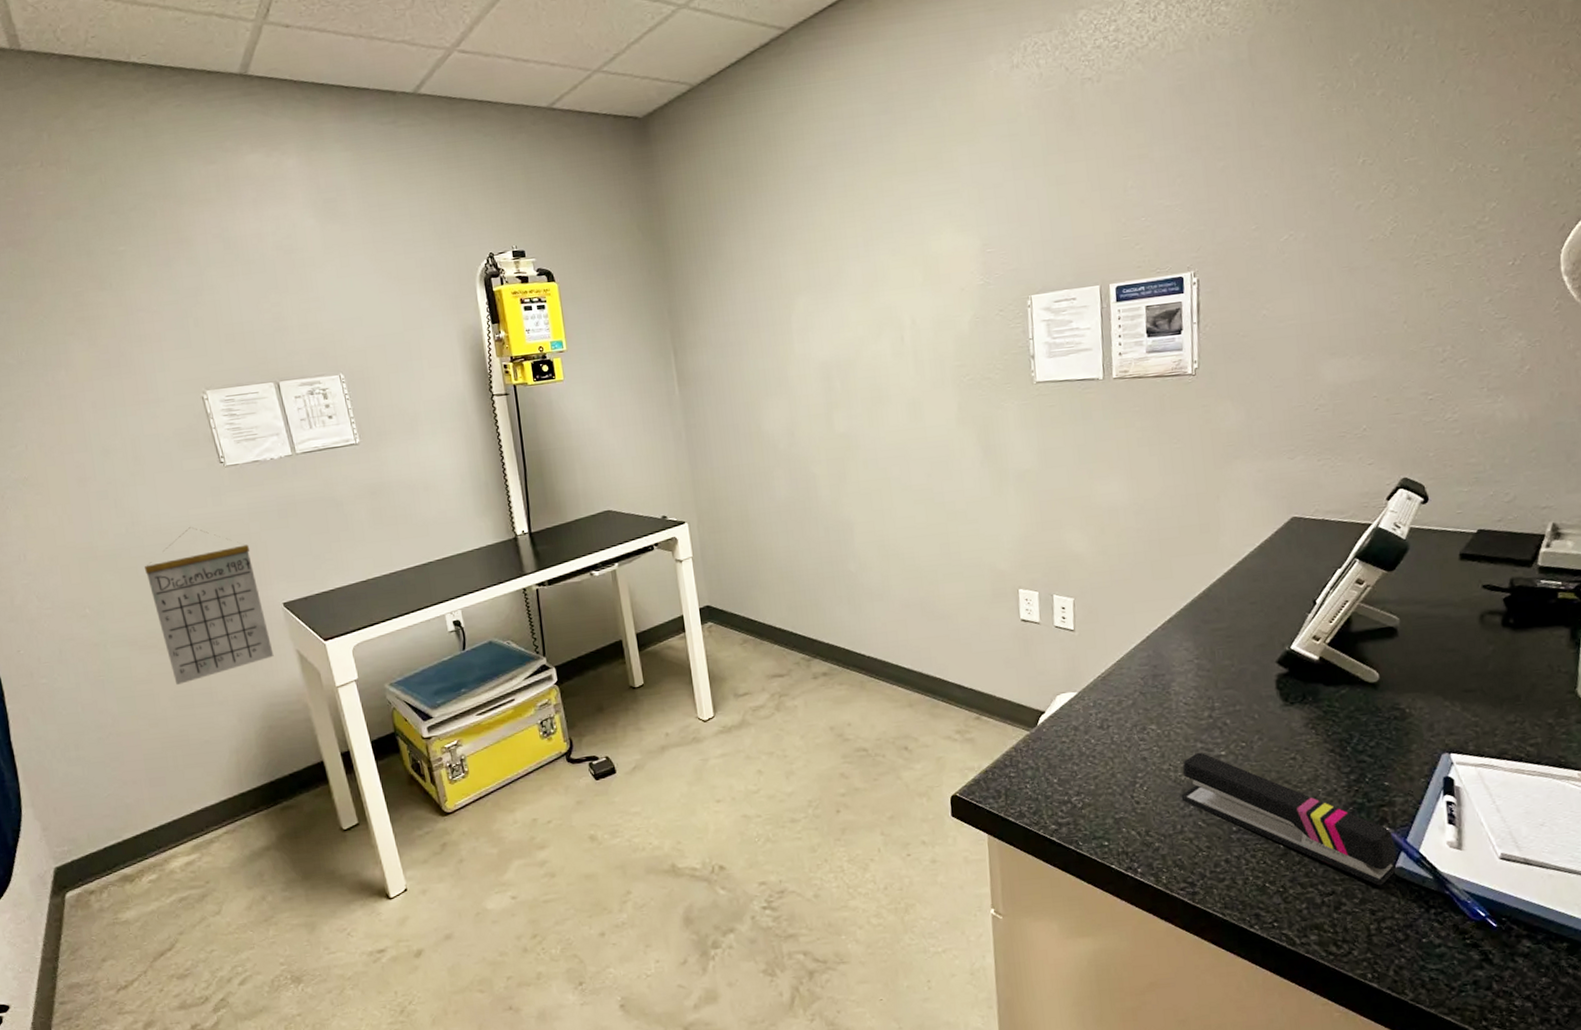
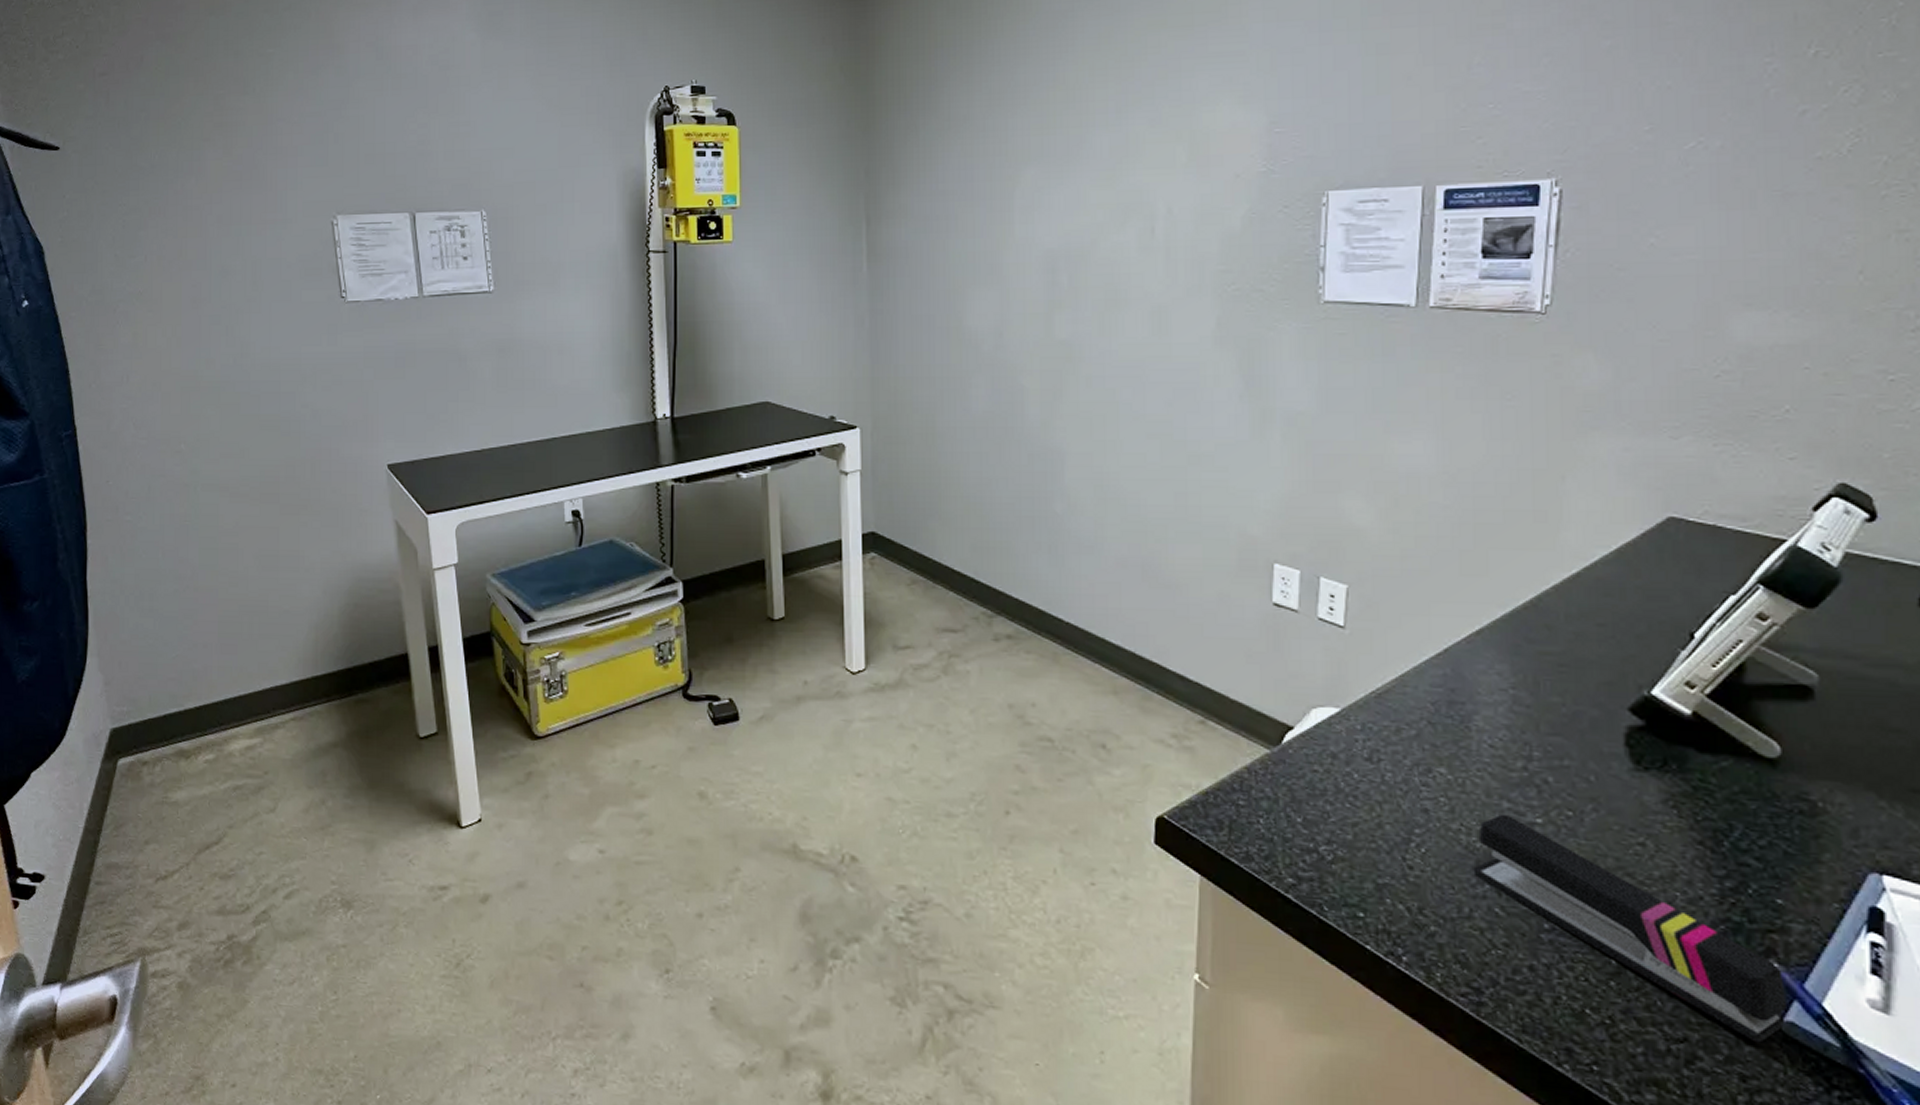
calendar: present [145,527,274,685] -> none [248,366,370,542]

